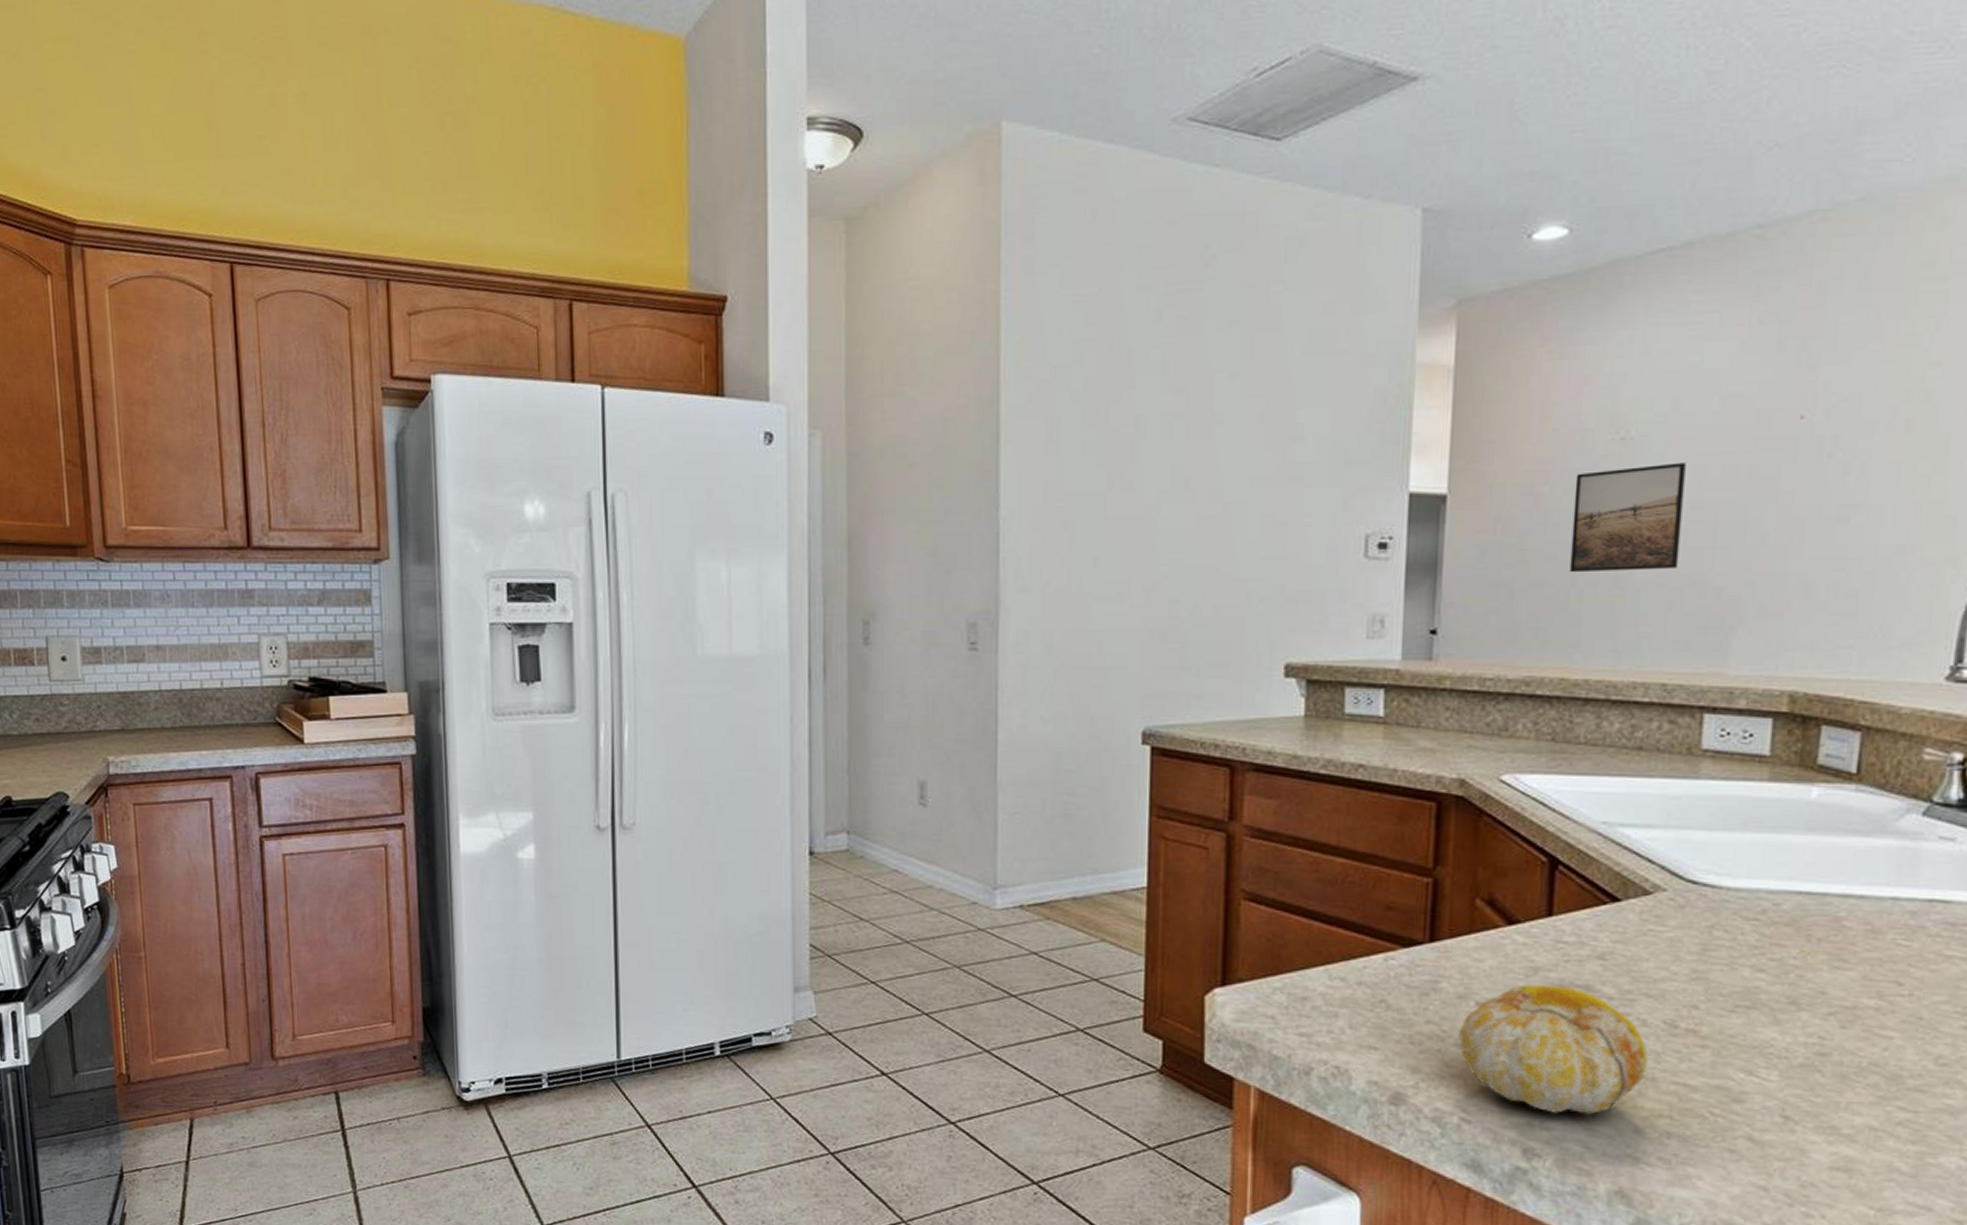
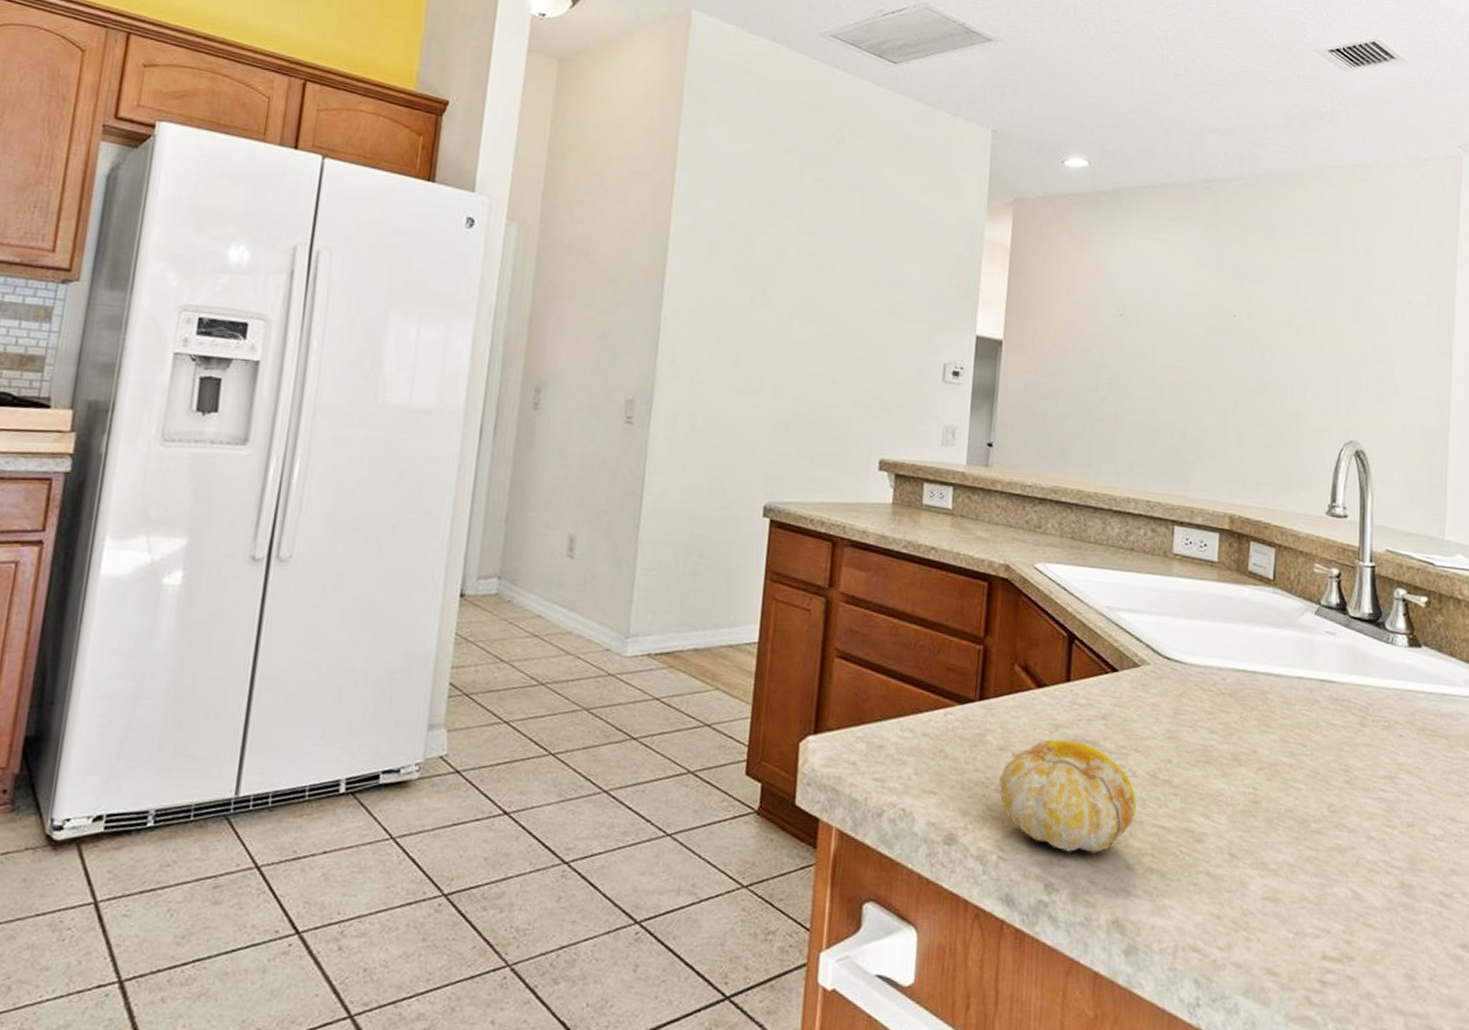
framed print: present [1569,462,1686,573] -> none [1085,336,1163,415]

